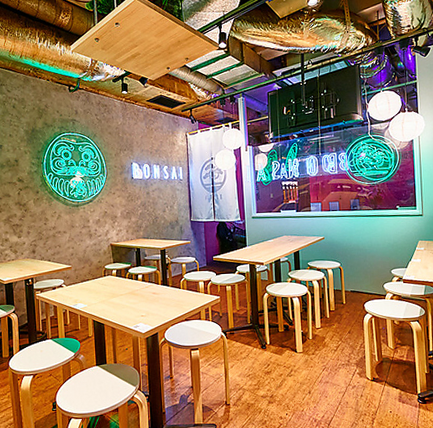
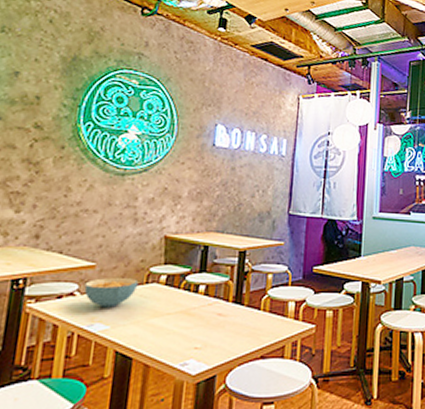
cereal bowl: none [67,273,100,294] -> present [84,277,139,308]

